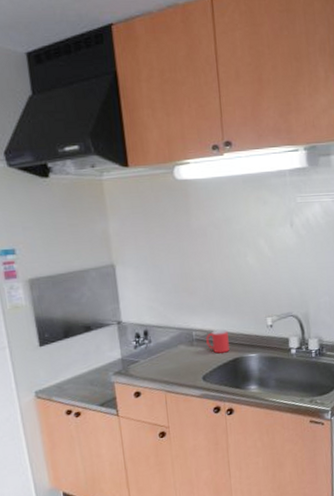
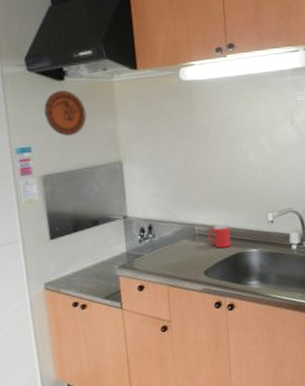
decorative plate: none [28,188,75,237] -> present [44,91,87,136]

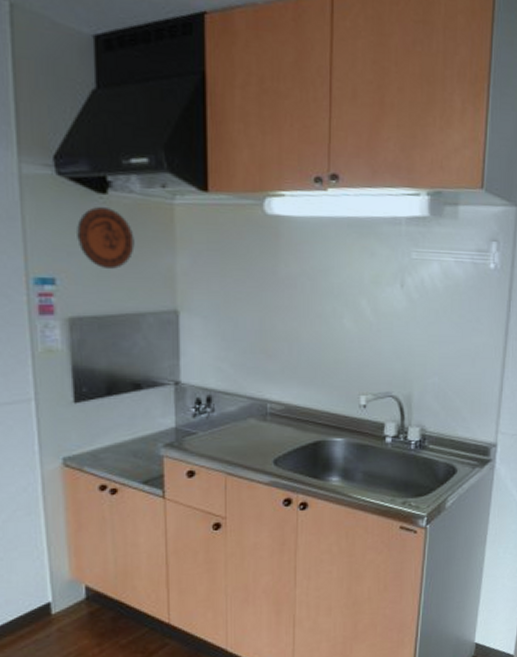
mug: present [208,225,232,249] -> none [283,405,312,433]

